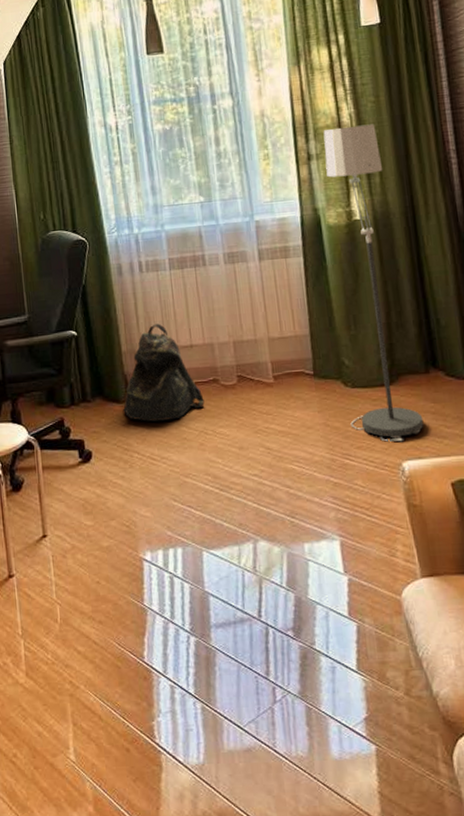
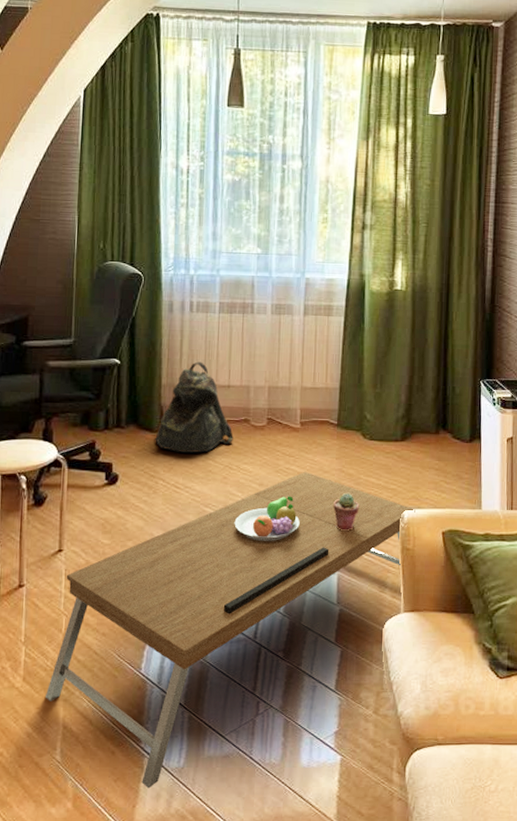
coffee table: none [50,429,417,789] -> present [44,471,415,789]
fruit bowl: none [218,457,290,510] -> present [234,496,300,541]
floor lamp: present [323,124,424,442] -> none [363,203,428,492]
potted succulent: none [323,449,353,491] -> present [333,493,360,531]

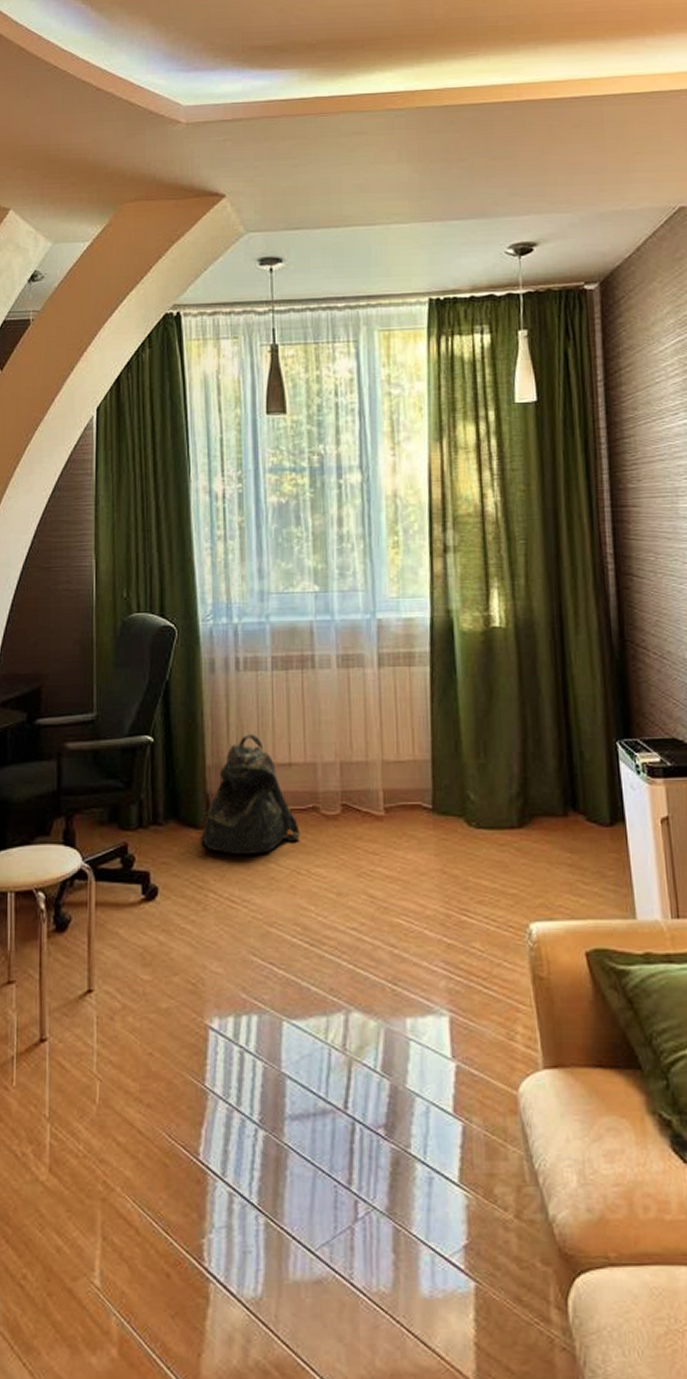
coffee table: present [44,471,415,789] -> none [77,873,546,1329]
fruit bowl: present [234,496,300,541] -> none [308,908,394,971]
potted succulent: present [333,493,360,531] -> none [436,902,471,954]

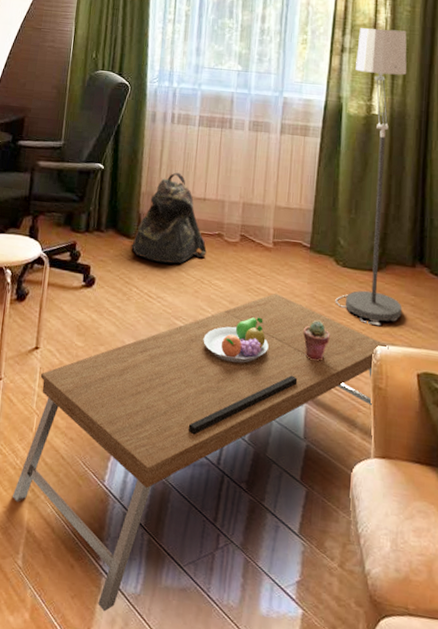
coffee table: none [77,873,546,1329] -> present [12,293,389,612]
fruit bowl: none [308,908,394,971] -> present [203,317,269,363]
potted succulent: none [436,902,471,954] -> present [303,320,330,361]
floor lamp: none [462,516,558,898] -> present [335,28,407,326]

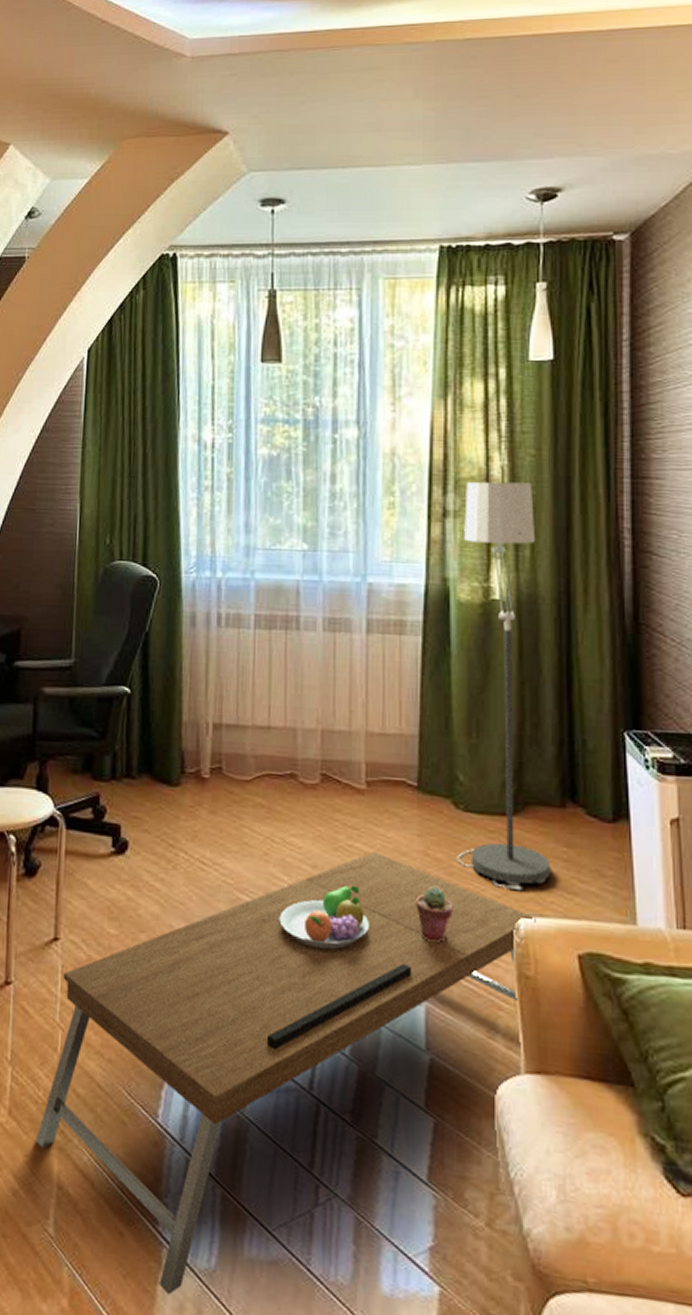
backpack: present [132,172,207,264] -> none [174,693,276,818]

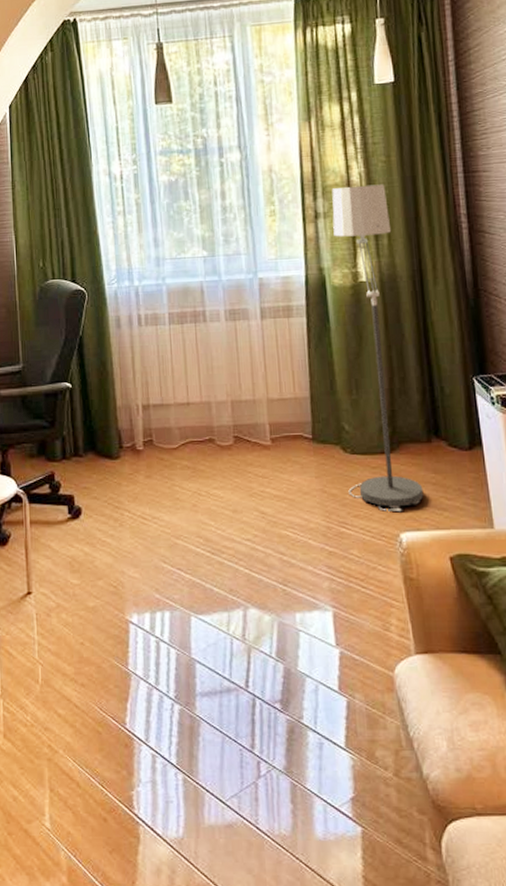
coffee table: present [35,851,536,1295] -> none [27,493,415,862]
fruit bowl: present [279,885,369,949] -> none [210,522,283,575]
potted succulent: present [416,887,453,942] -> none [319,517,349,560]

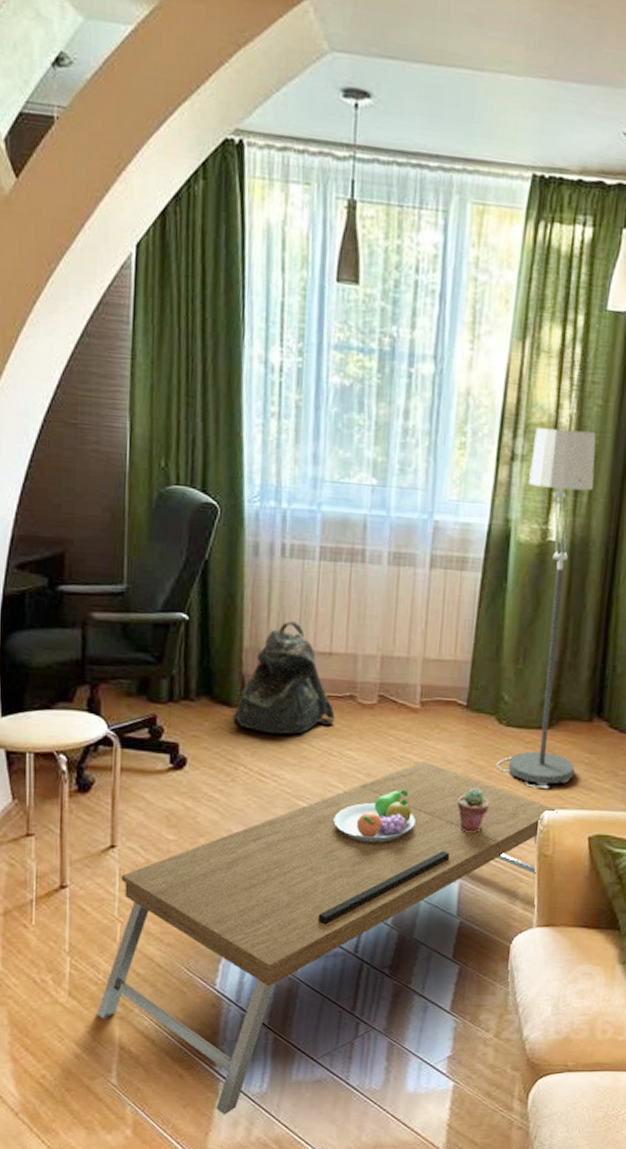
coffee table: none [27,493,415,862] -> present [96,761,558,1115]
backpack: none [116,379,199,481] -> present [234,621,335,735]
fruit bowl: none [210,522,283,575] -> present [333,789,415,842]
potted succulent: none [319,517,349,560] -> present [457,789,490,832]

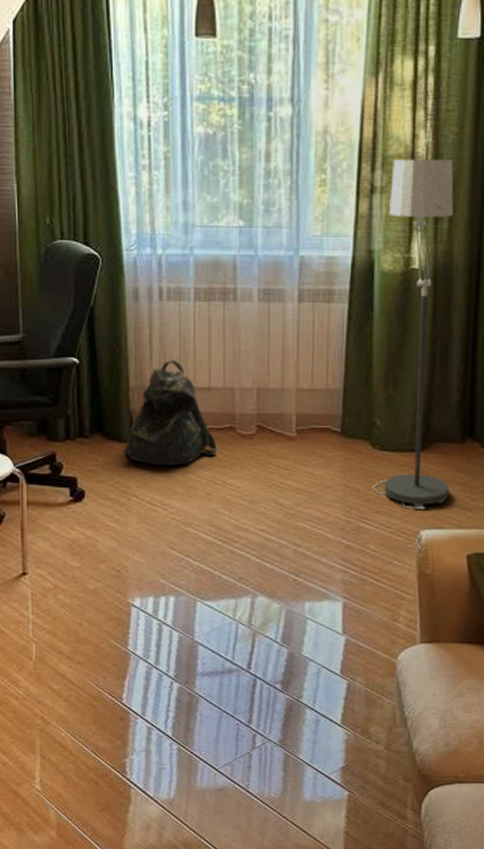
coffee table: present [96,761,558,1115] -> none [18,486,435,820]
fruit bowl: present [333,789,415,842] -> none [221,514,298,565]
potted succulent: present [457,789,490,832] -> none [337,512,368,553]

